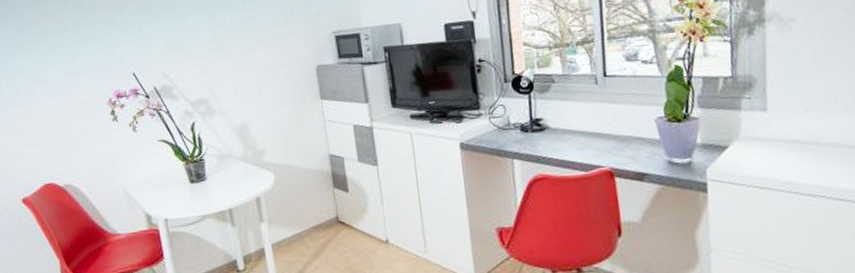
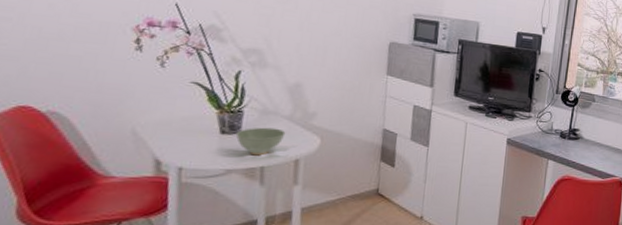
bowl: none [202,170,243,200] -> present [235,127,286,156]

